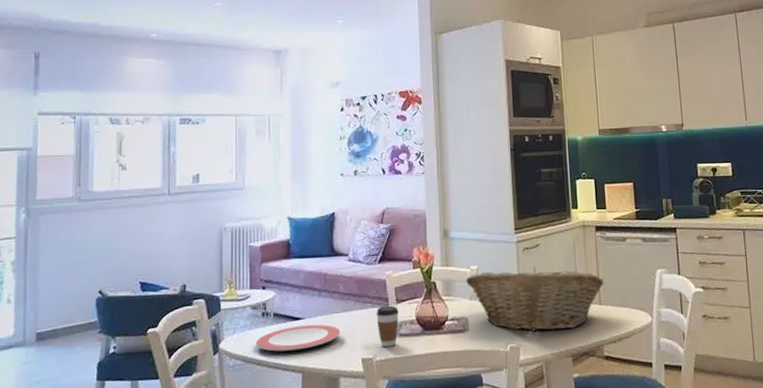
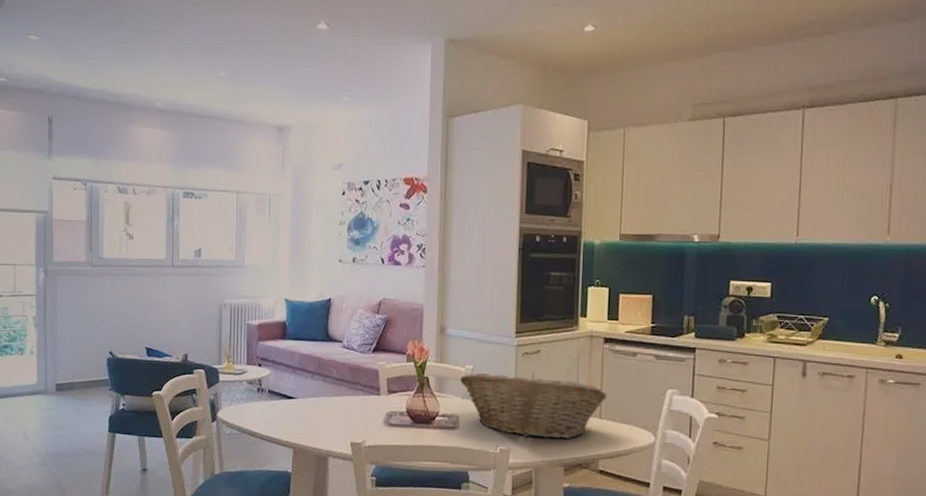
plate: present [255,324,341,352] -> none [250,404,332,427]
coffee cup: present [376,305,399,347] -> none [367,394,390,435]

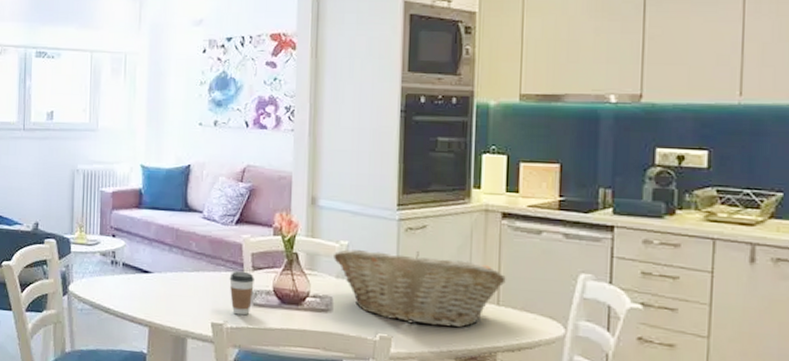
coffee cup: none [367,394,390,435] -> present [229,270,254,316]

